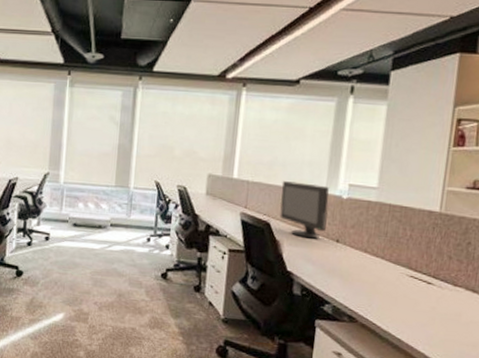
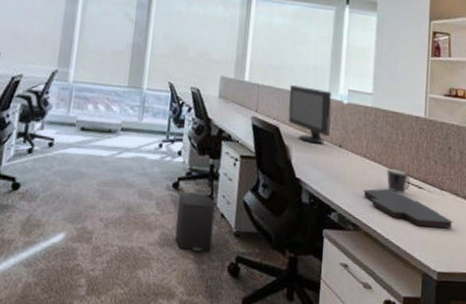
pedal bin: none [164,282,203,334] -> present [175,192,215,252]
papers: none [360,283,469,325] -> present [362,188,455,229]
mug: none [389,263,418,290] -> present [387,168,410,195]

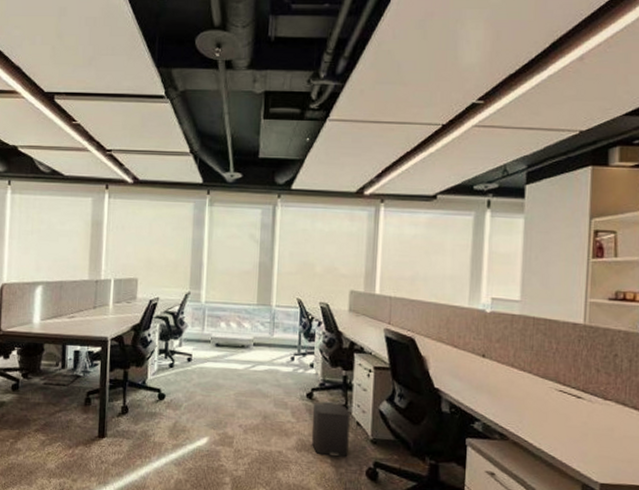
computer monitor: present [288,85,332,143] -> none [423,296,472,353]
papers: present [362,188,455,229] -> none [509,398,622,440]
mug: present [387,168,410,195] -> none [538,377,566,405]

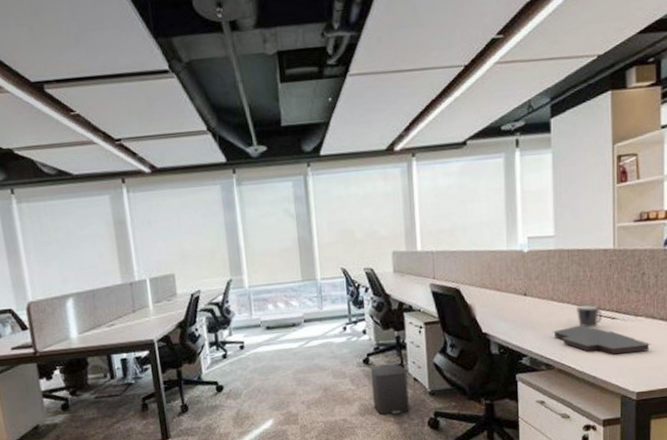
papers: none [509,398,622,440] -> present [552,325,652,355]
mug: none [538,377,566,405] -> present [577,305,602,329]

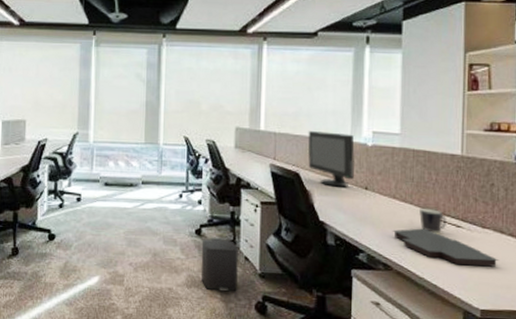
computer monitor: none [465,242,513,297] -> present [307,131,355,186]

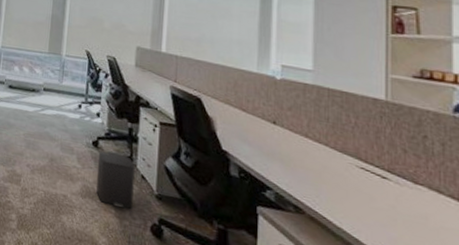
computer monitor: present [307,131,355,186] -> none [210,58,261,118]
papers: present [392,228,500,267] -> none [304,170,438,230]
mug: present [419,208,446,234] -> none [336,151,369,183]

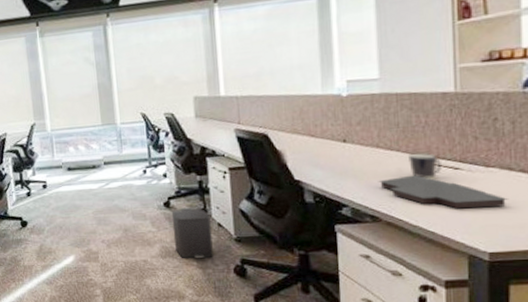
papers: none [304,170,438,230] -> present [378,175,510,209]
mug: none [336,151,369,183] -> present [408,153,441,180]

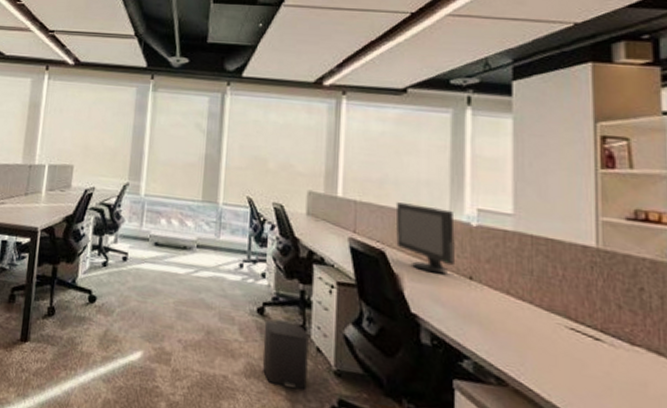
computer monitor: none [273,86,329,143] -> present [395,202,455,273]
papers: present [378,175,510,209] -> none [506,334,658,399]
mug: present [408,153,441,180] -> none [542,309,580,347]

